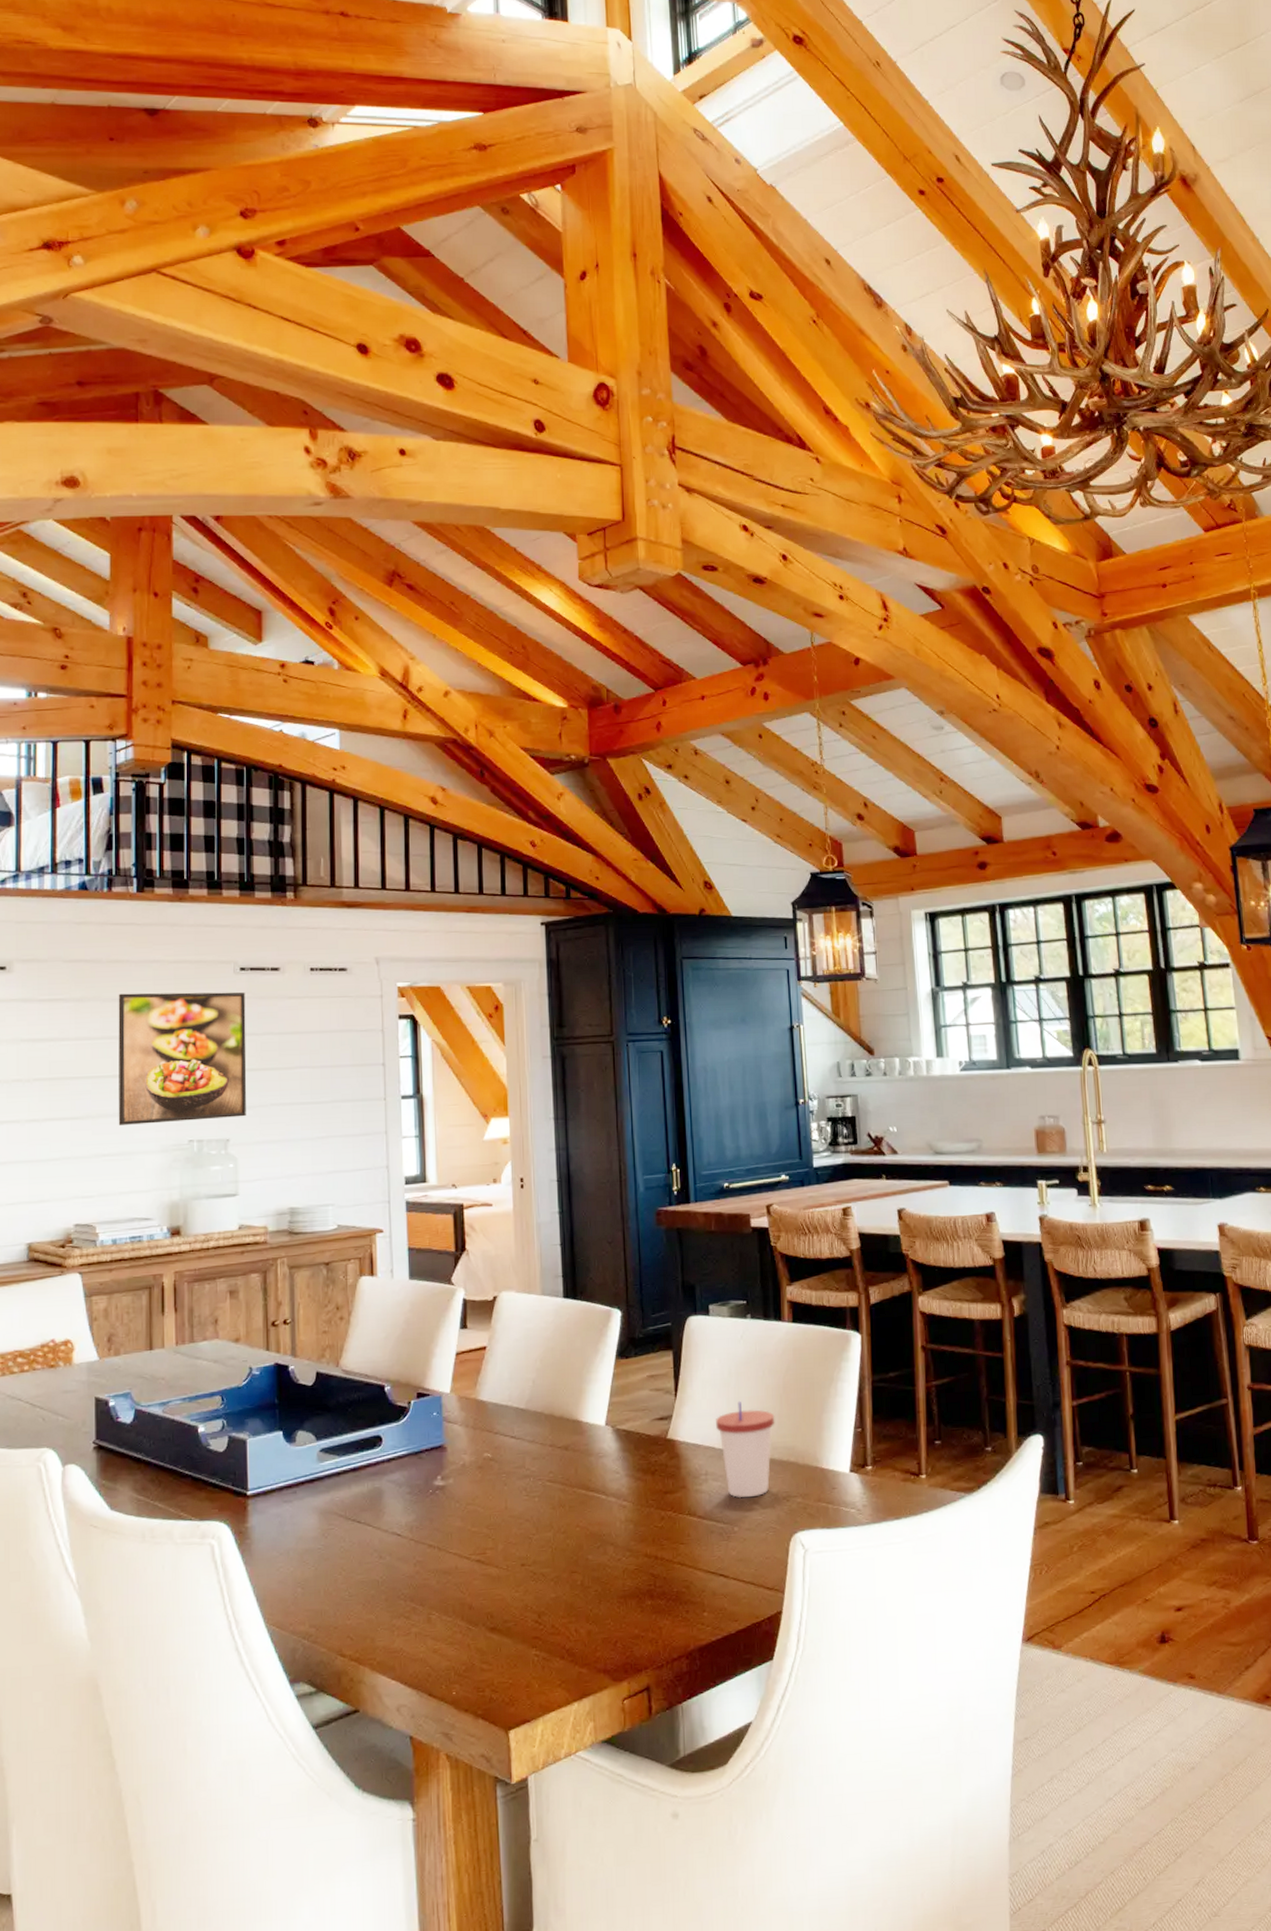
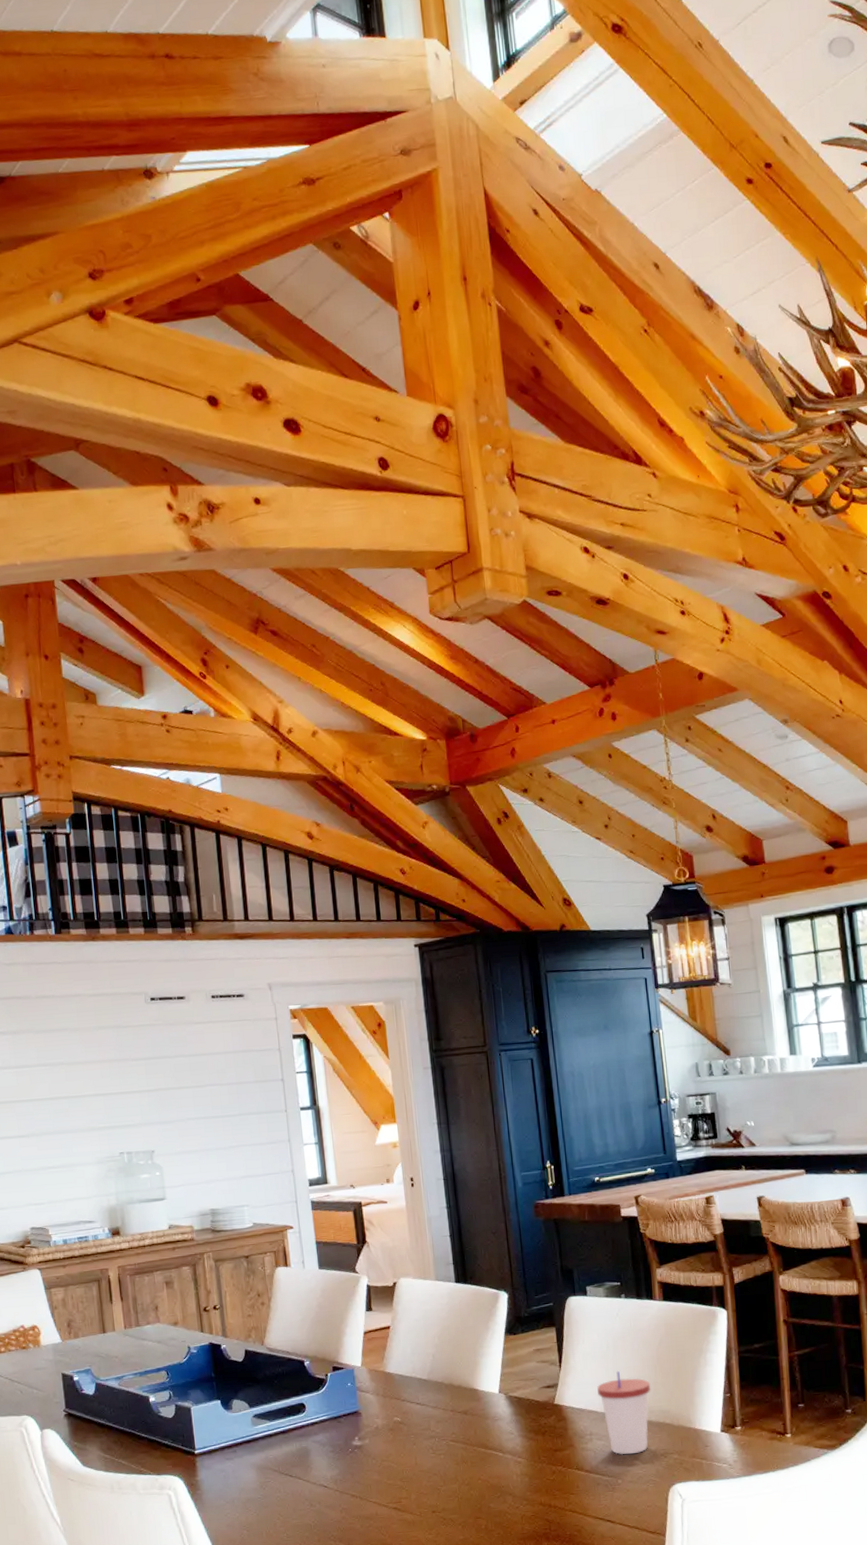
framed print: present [118,992,247,1125] -> none [48,1020,167,1141]

